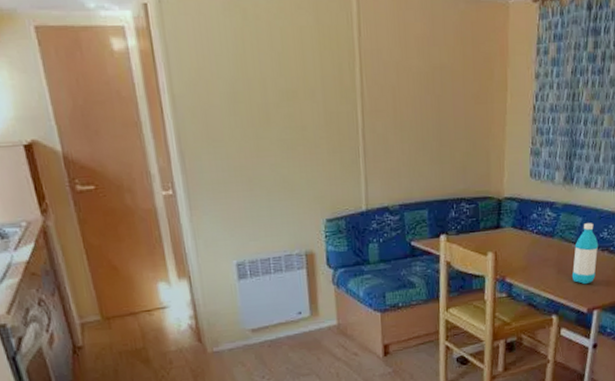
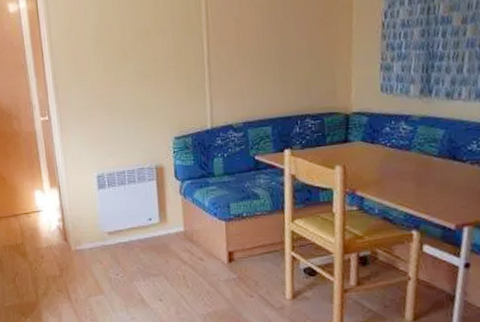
water bottle: present [571,223,599,285] -> none [434,135,467,200]

